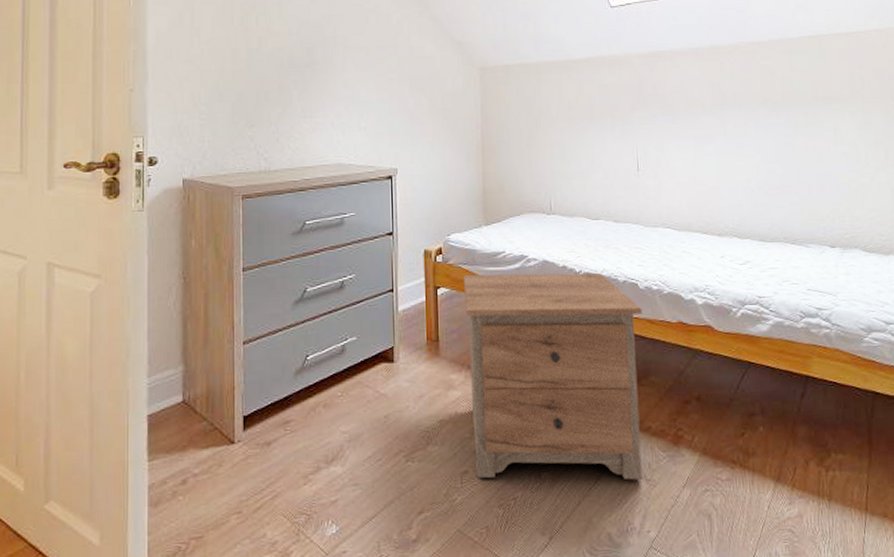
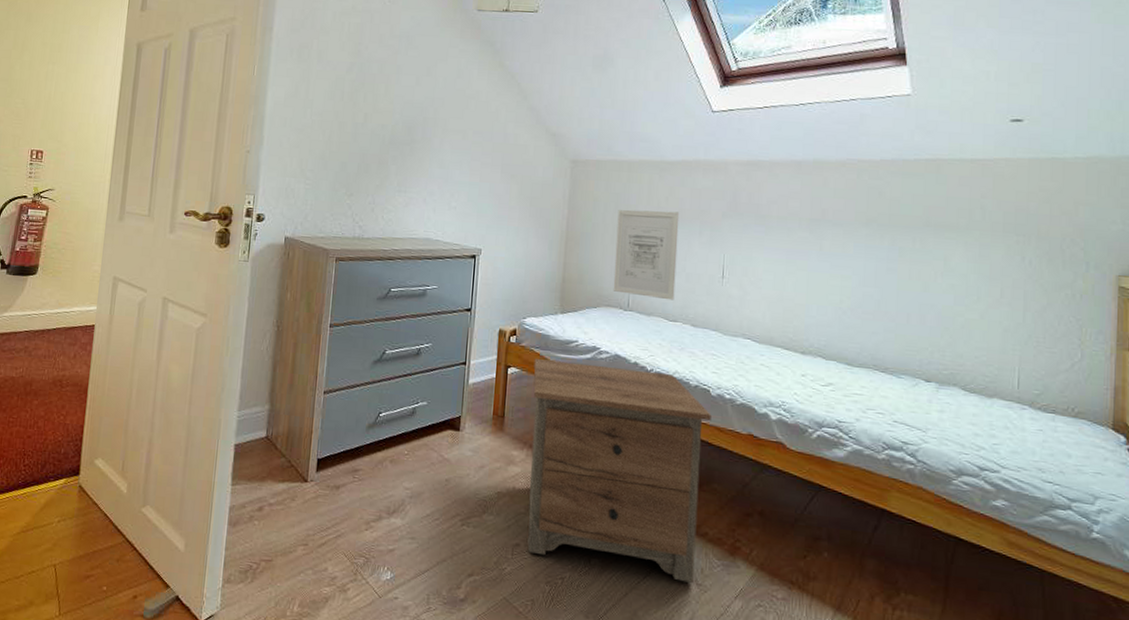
wall art: none [531,109,595,199] -> present [613,209,680,301]

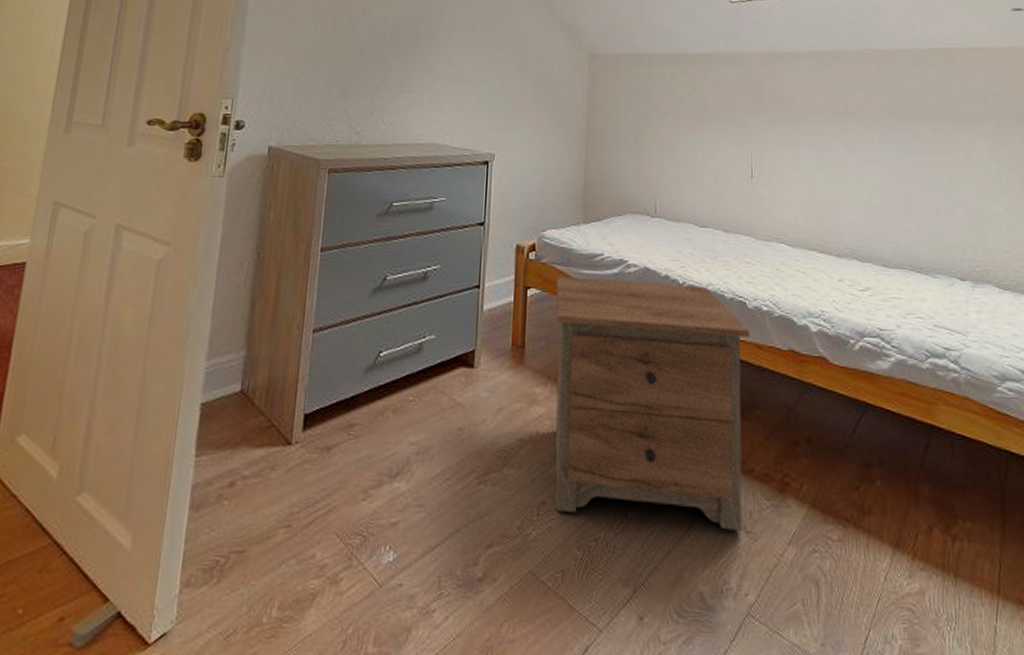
wall art: present [613,209,680,301] -> none [638,106,704,204]

